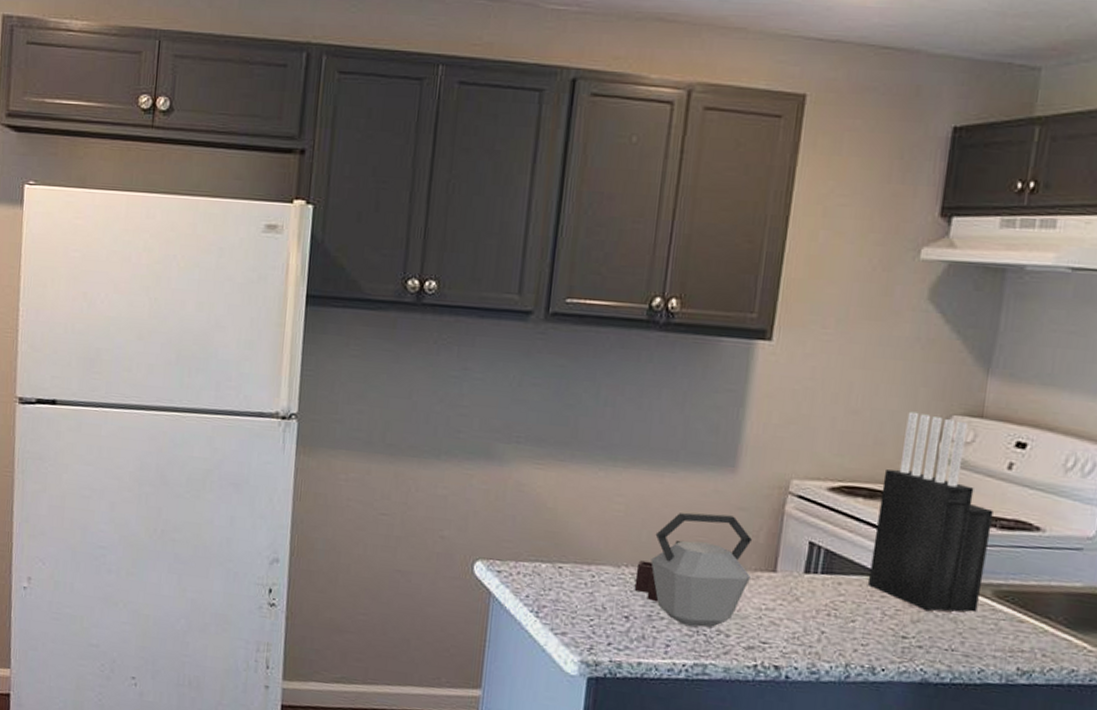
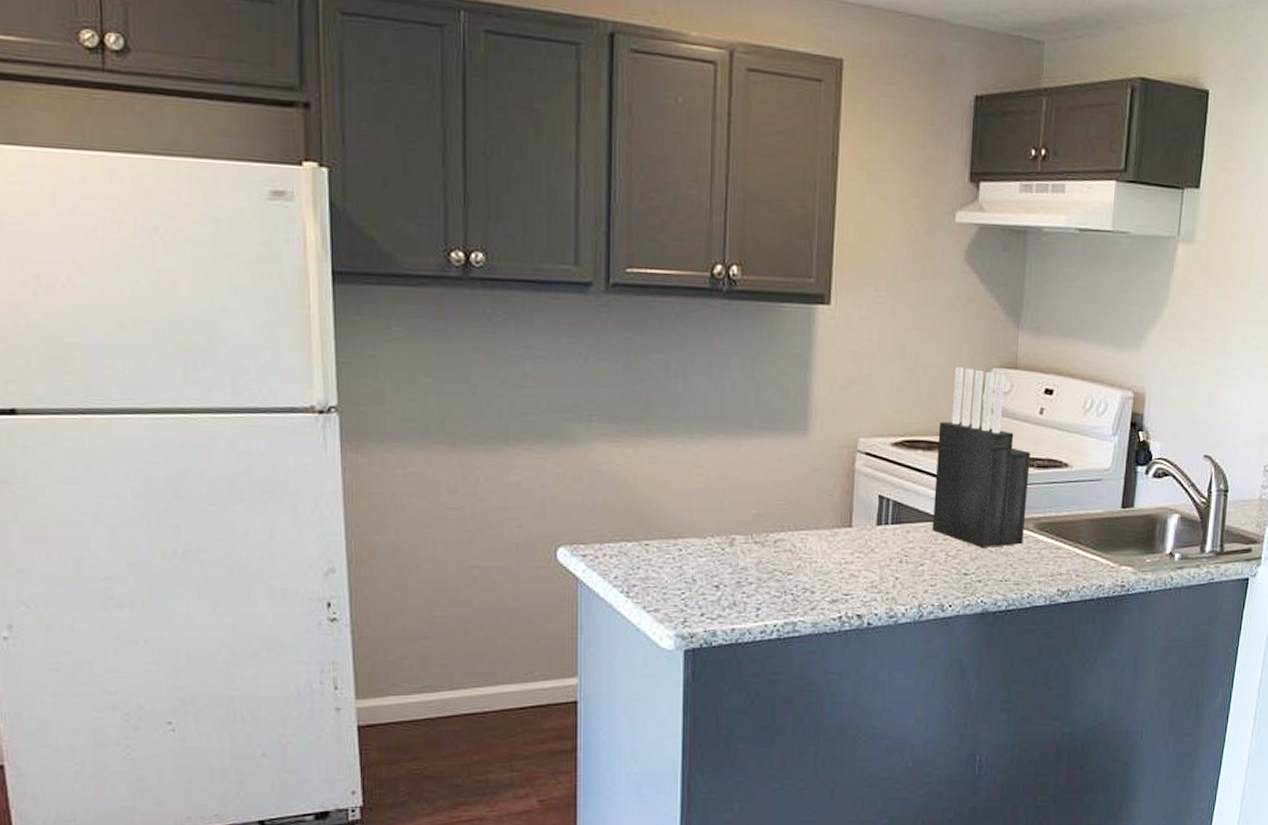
kettle: present [634,512,753,628] -> none [721,477,829,588]

